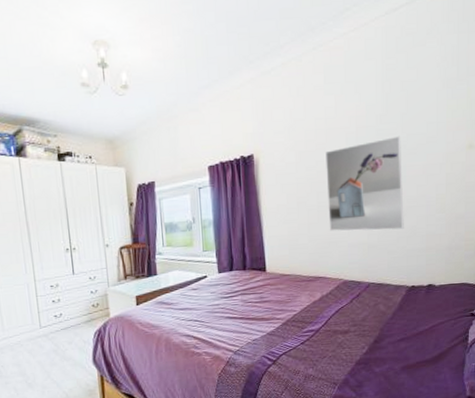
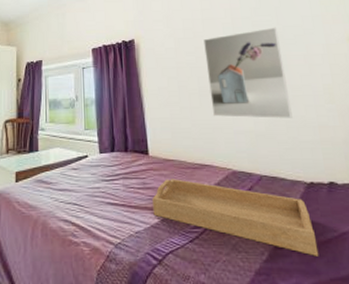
serving tray: none [269,291,410,346] -> present [152,179,319,256]

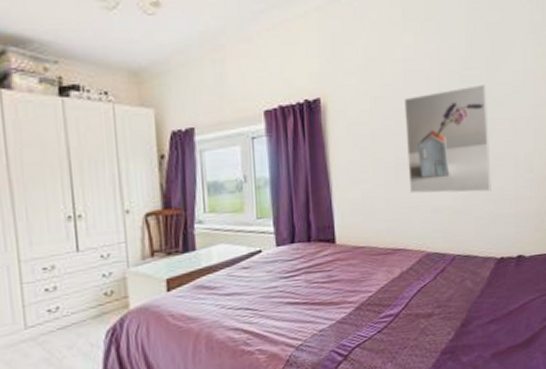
serving tray: present [152,179,319,256] -> none [339,267,500,329]

